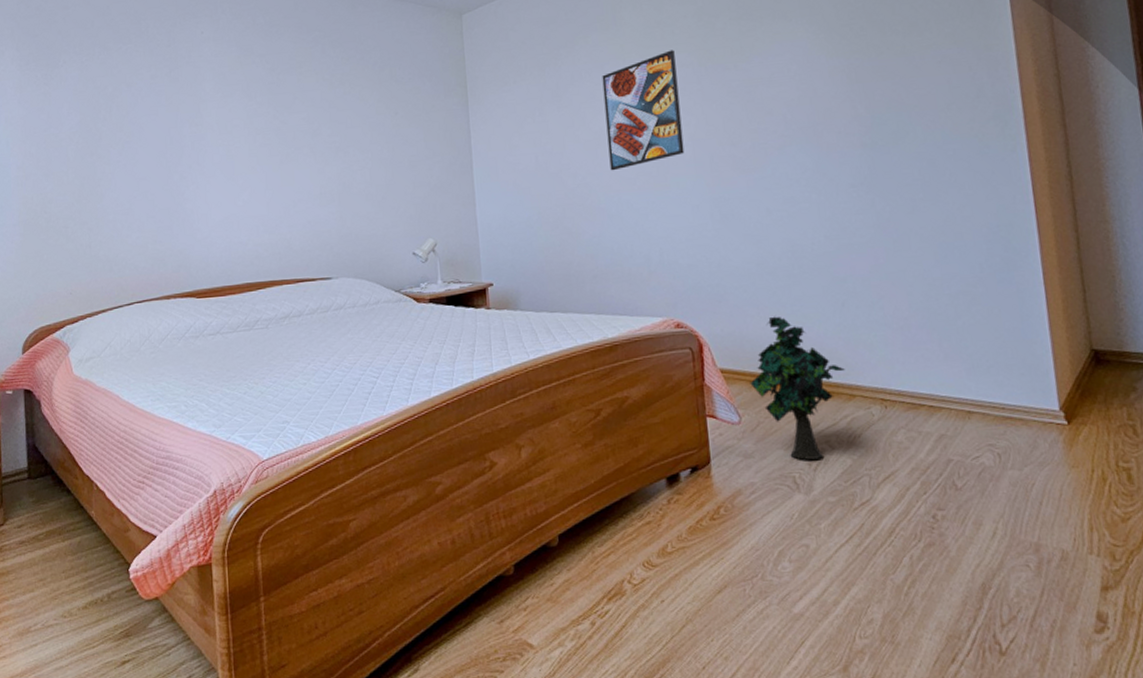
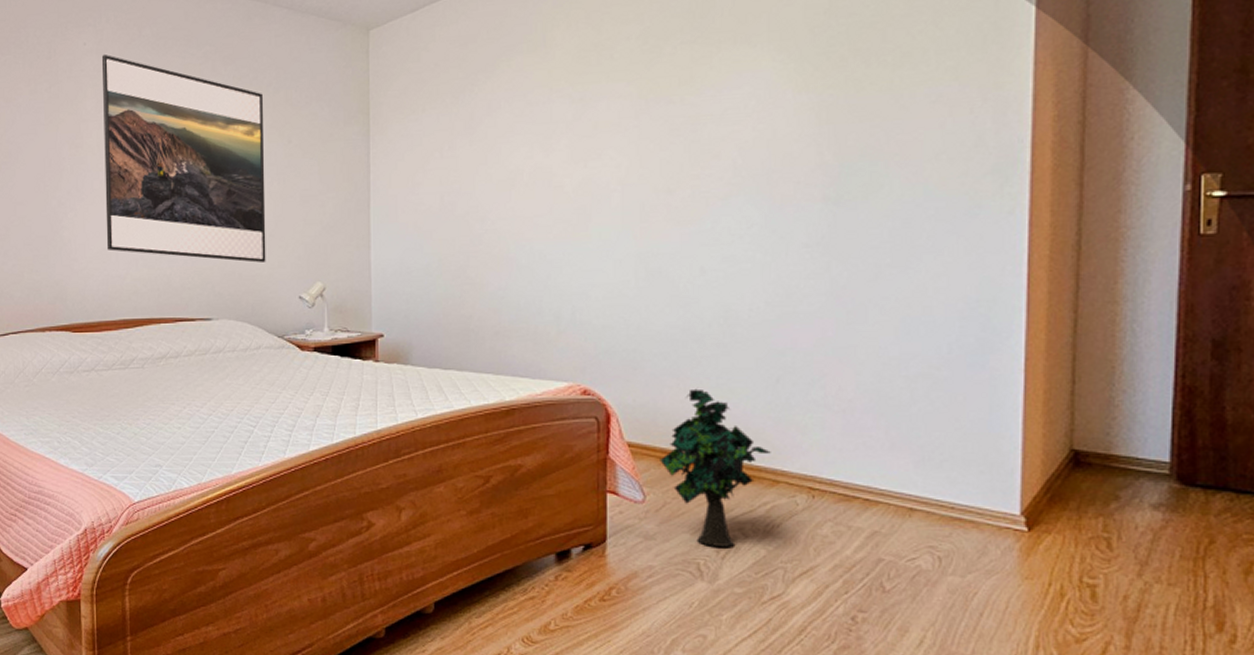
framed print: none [218,41,380,224] -> present [101,54,266,263]
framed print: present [602,50,685,171] -> none [524,78,611,217]

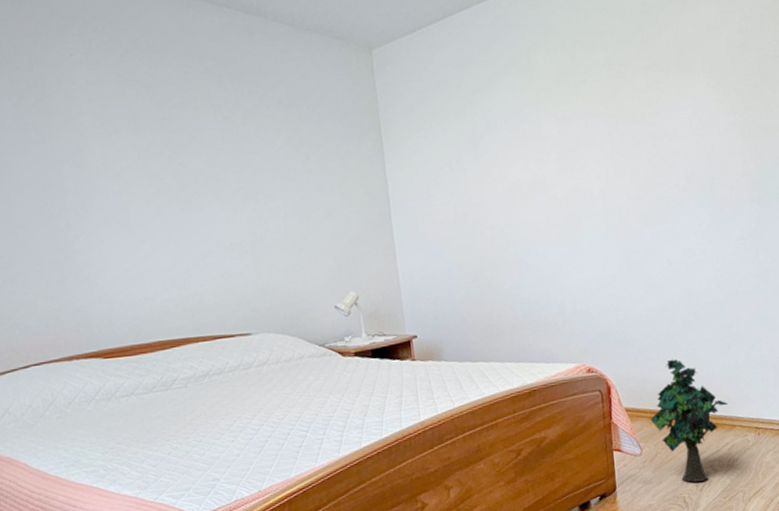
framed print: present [101,54,266,263] -> none [93,66,299,277]

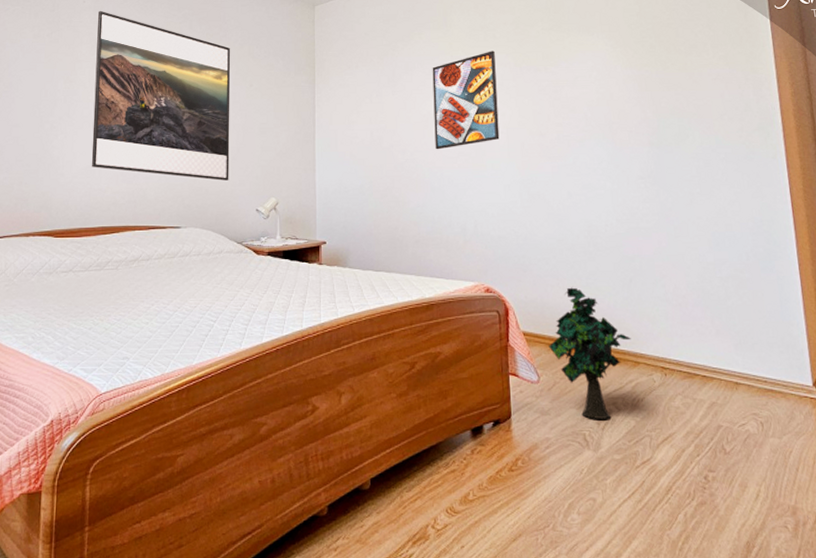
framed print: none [93,66,299,277] -> present [91,10,231,181]
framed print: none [517,99,596,223] -> present [432,50,500,150]

